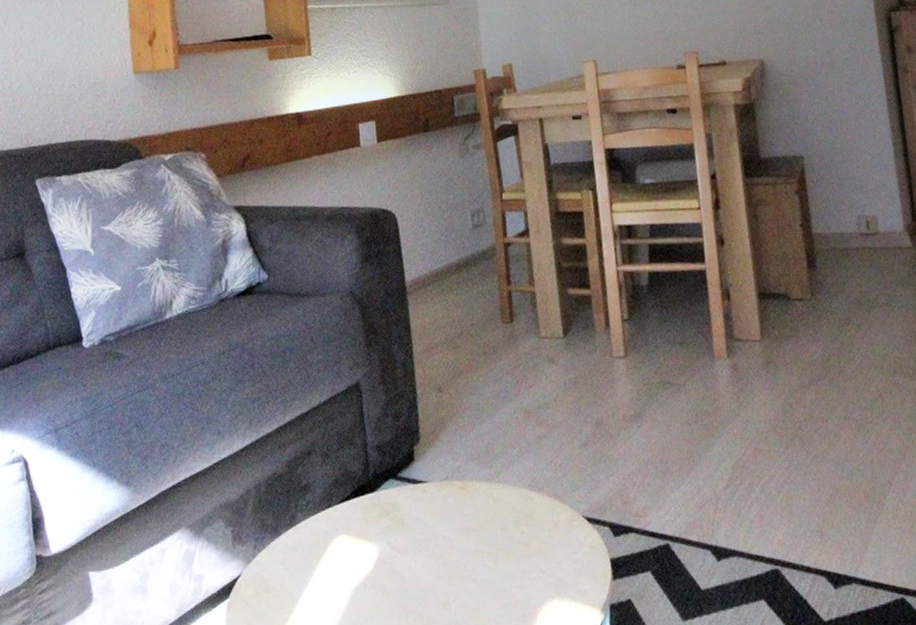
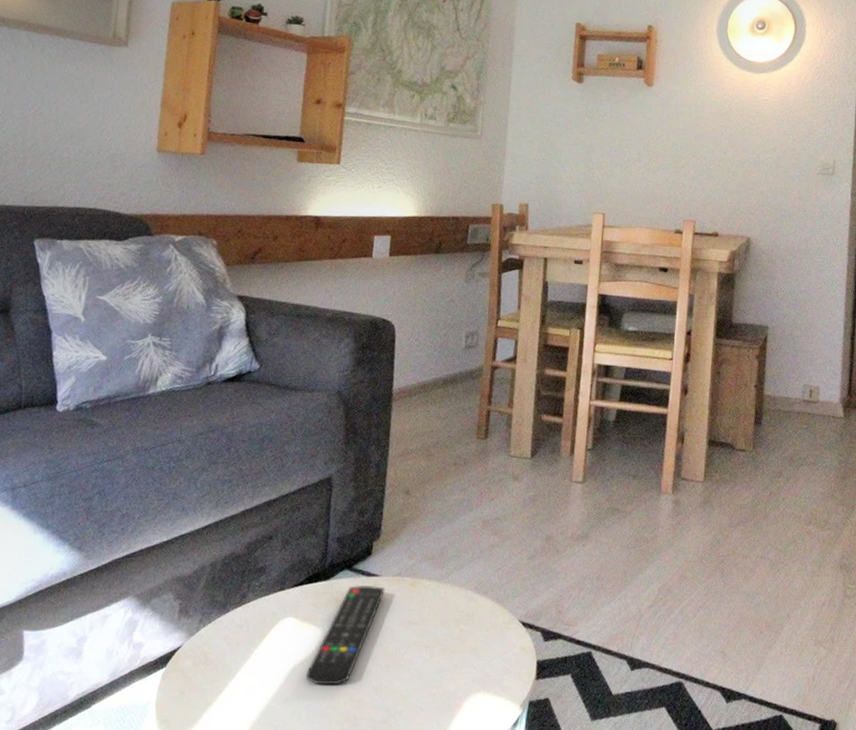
remote control: none [369,493,435,605] -> present [305,584,385,685]

